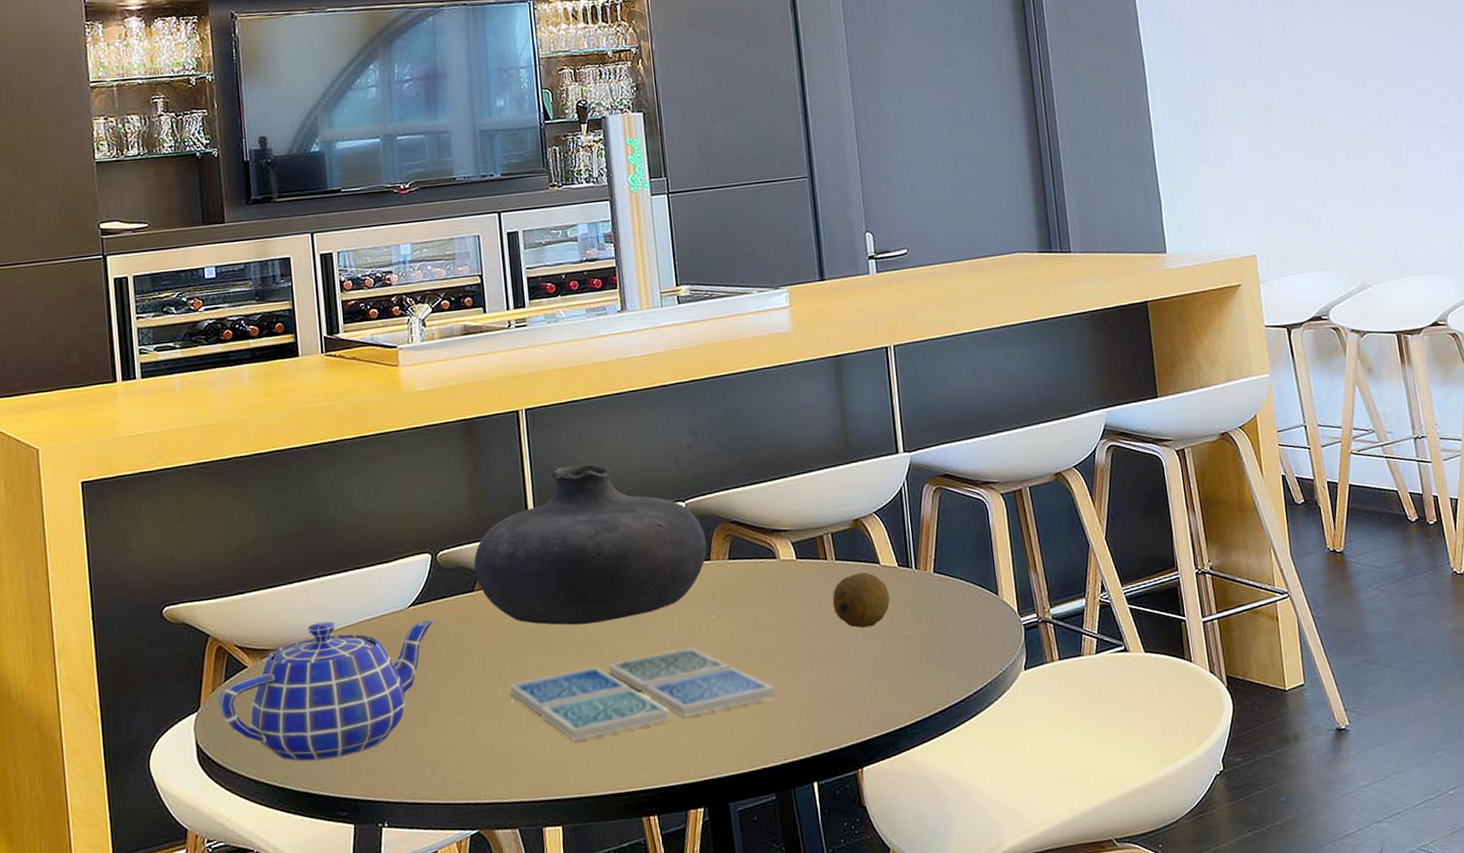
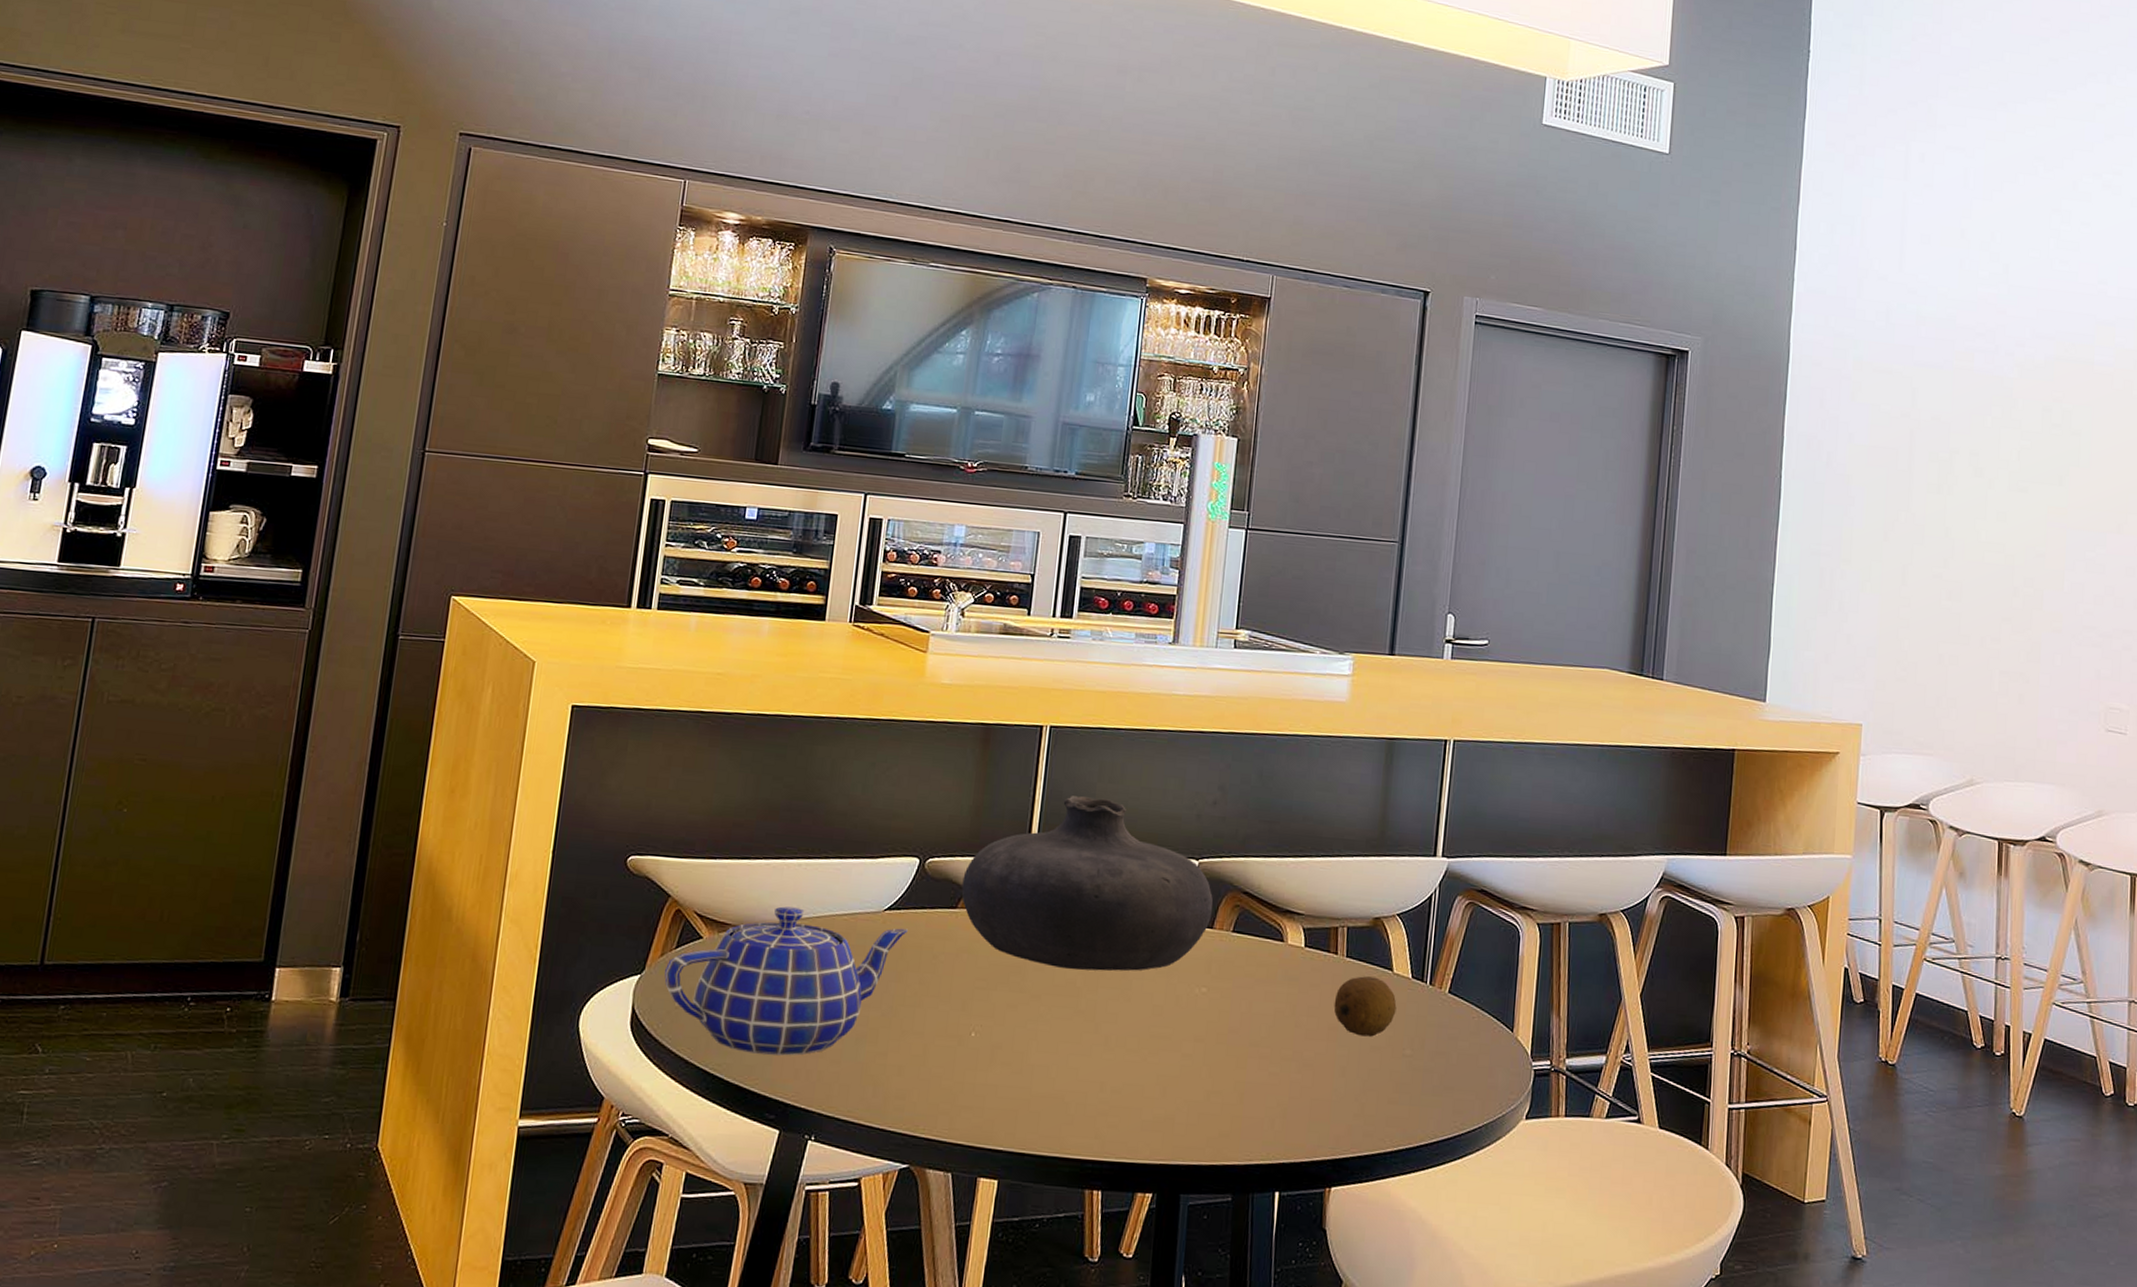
drink coaster: present [509,647,776,741] -> none [972,1015,1255,1093]

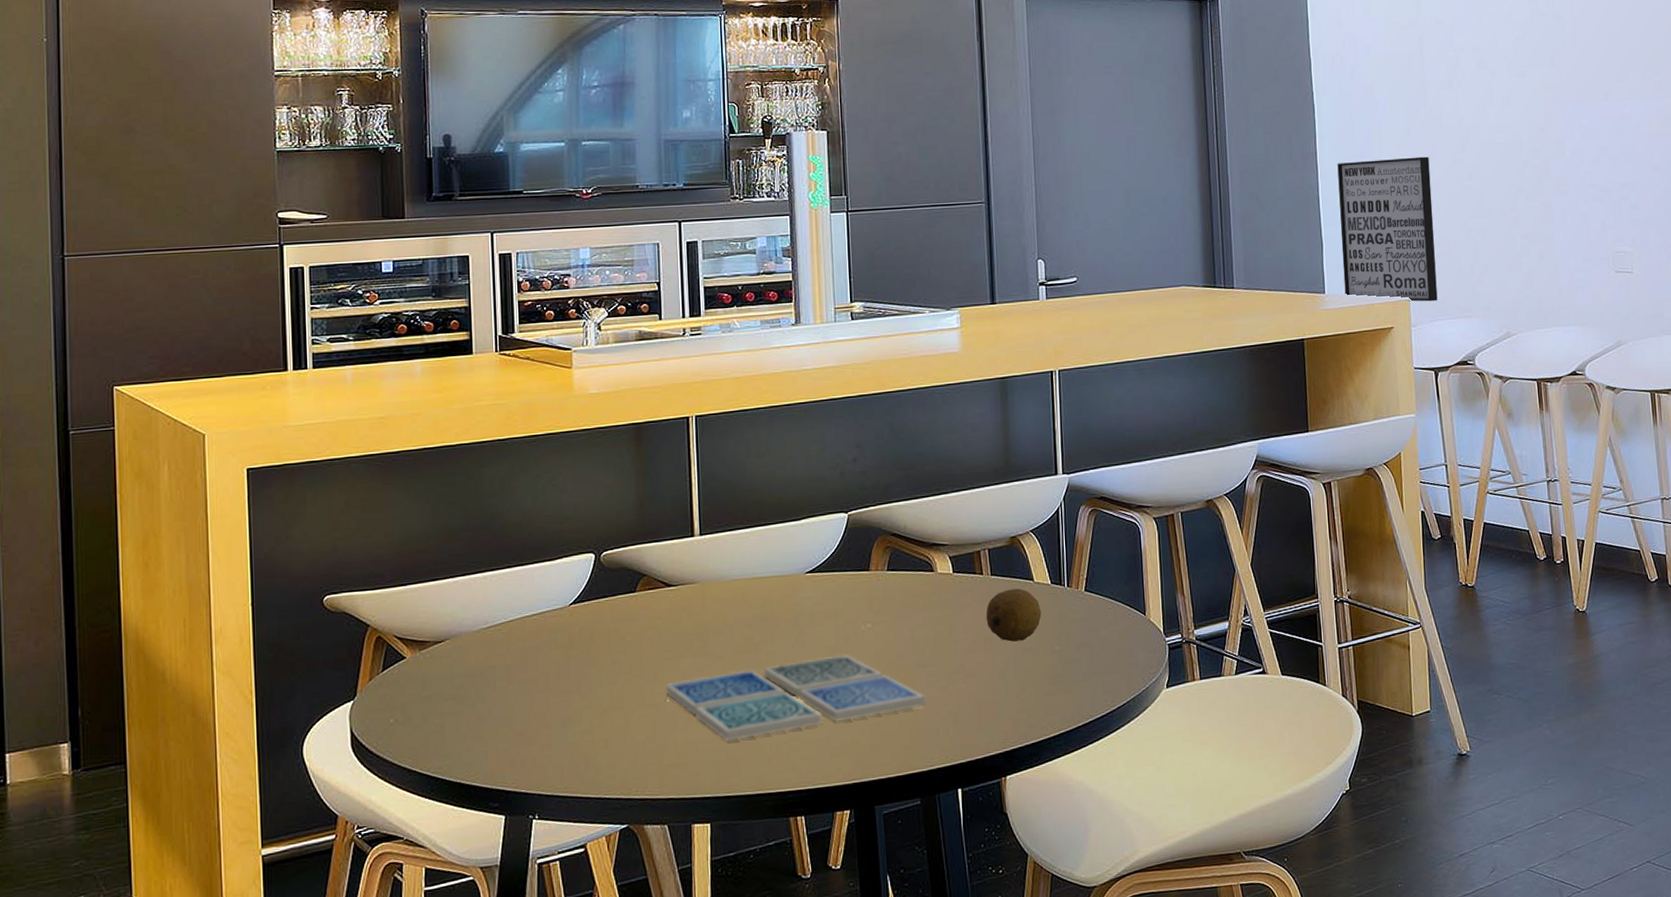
teapot: present [664,906,908,1056] -> none [376,616,594,753]
vase: present [961,796,1214,971] -> none [637,472,867,629]
drink coaster: none [972,1015,1255,1093] -> present [665,654,927,741]
wall art: none [1788,558,1905,731] -> present [1337,156,1438,302]

